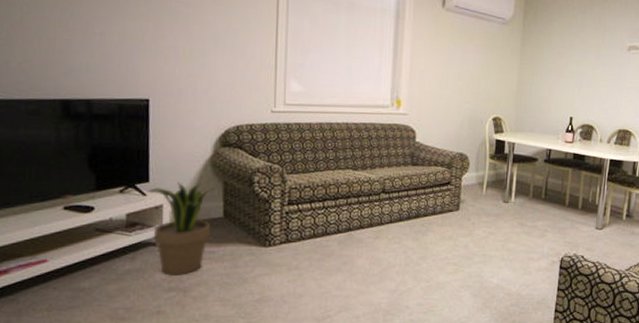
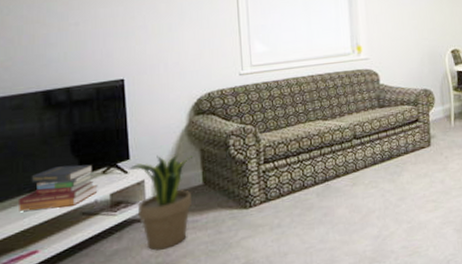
books: none [29,179,113,220] -> present [19,164,97,211]

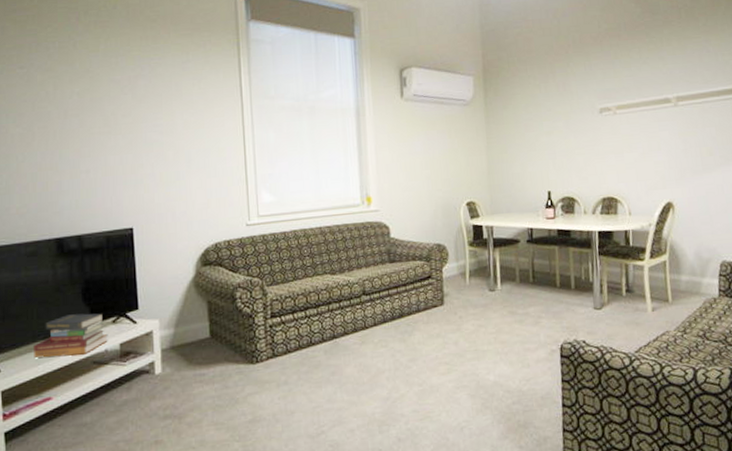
potted plant: present [127,154,195,251] -> none [136,305,202,403]

